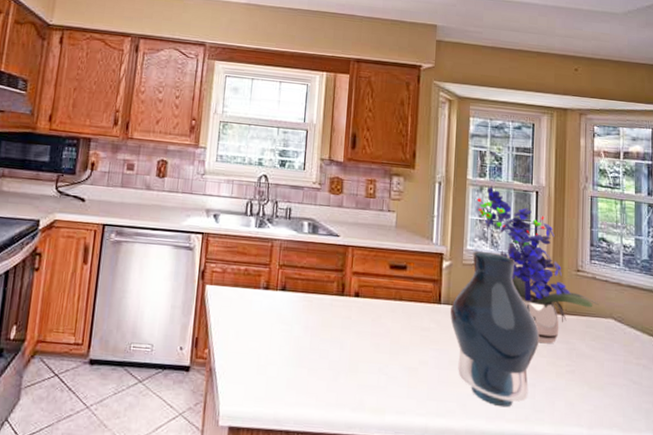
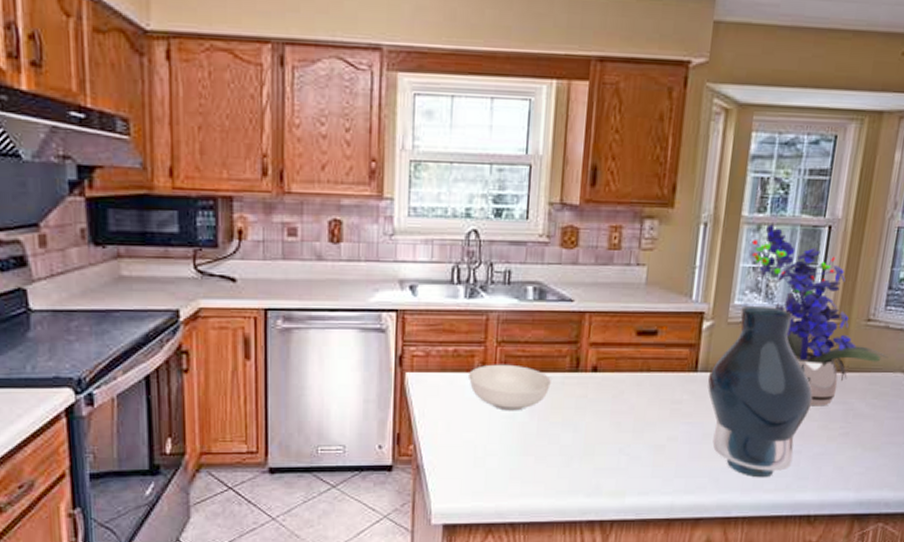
bowl: none [255,283,322,326] -> present [467,364,551,411]

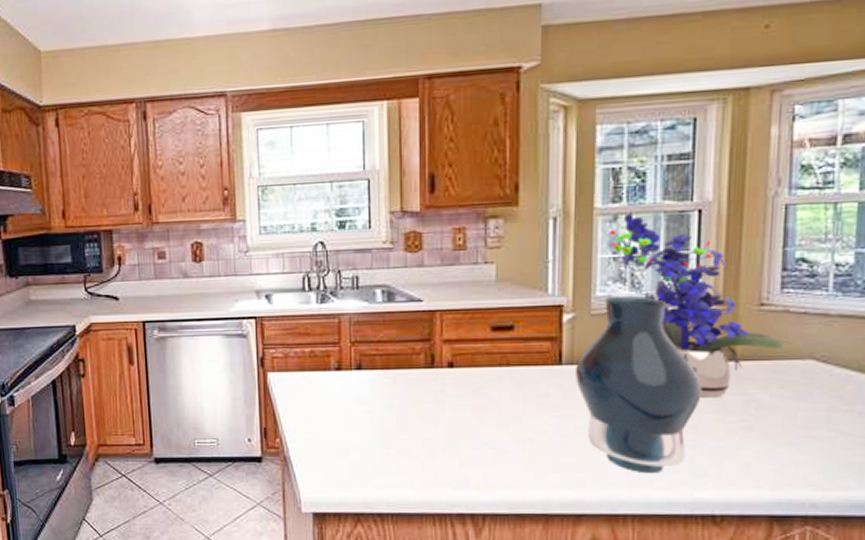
bowl: present [467,364,551,411] -> none [325,362,407,406]

